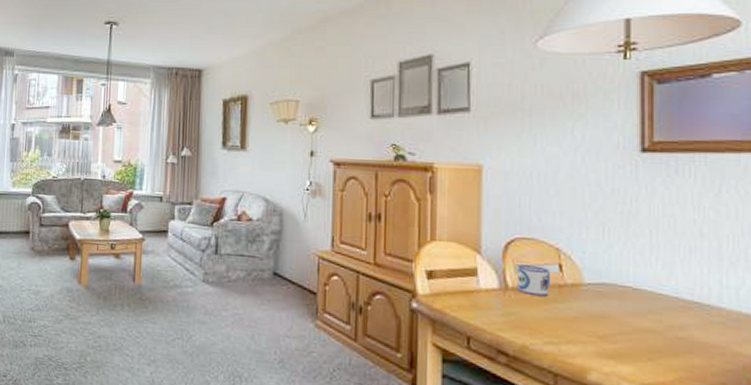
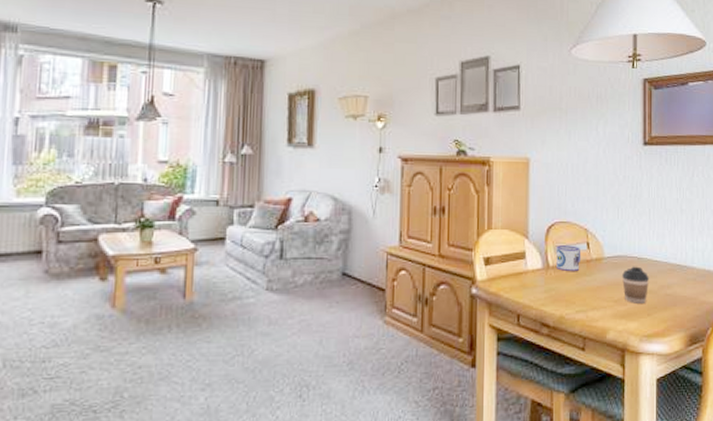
coffee cup: none [610,297,651,346] -> present [622,266,650,305]

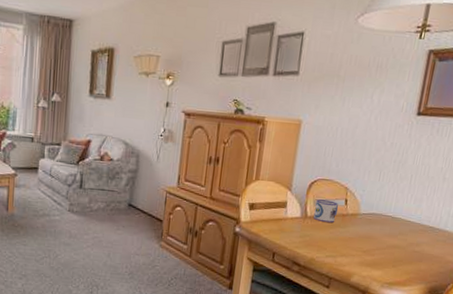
coffee cup: present [622,266,650,305] -> none [373,224,401,257]

